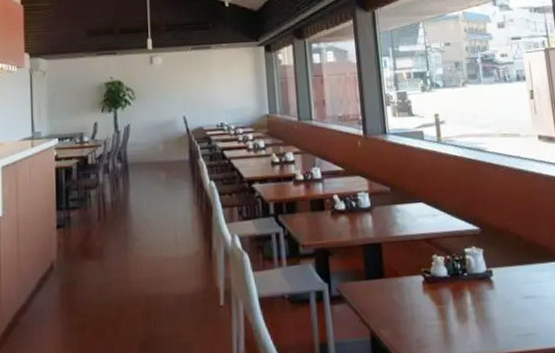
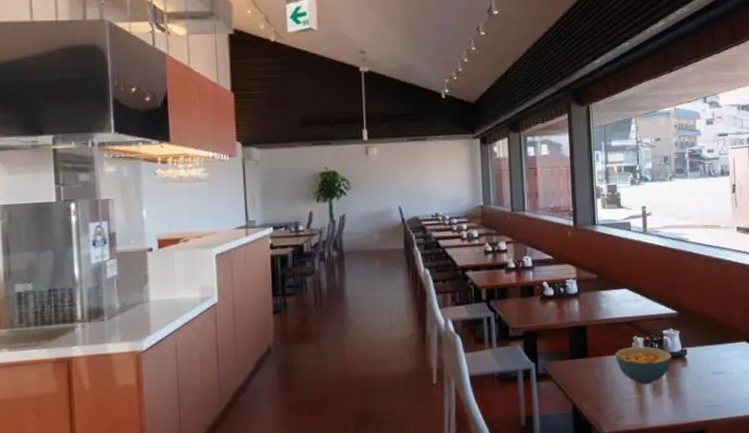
cereal bowl: none [414,266,477,310] -> present [615,346,672,385]

